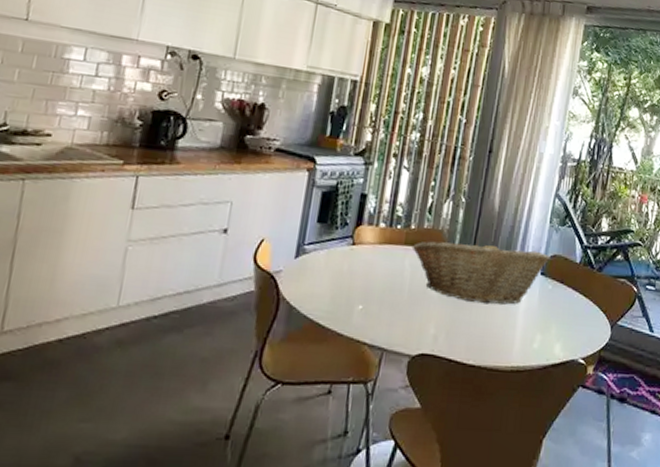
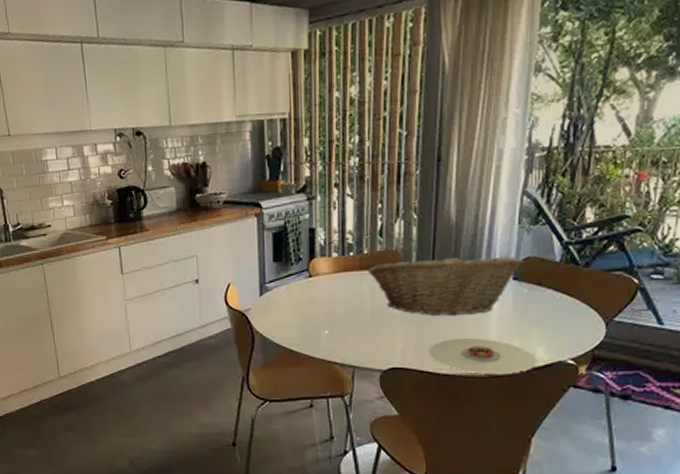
plate: none [458,327,554,370] -> present [428,338,537,375]

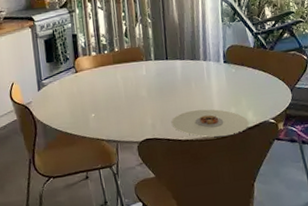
fruit basket: present [367,253,523,316] -> none [119,45,229,95]

